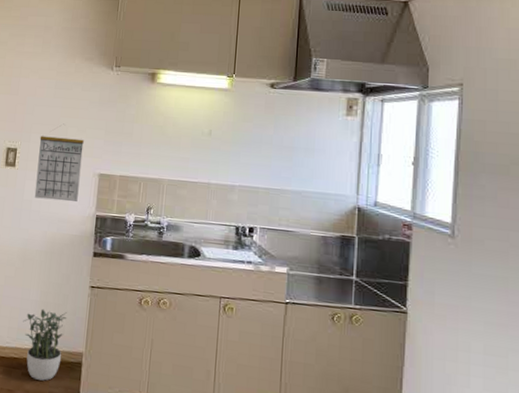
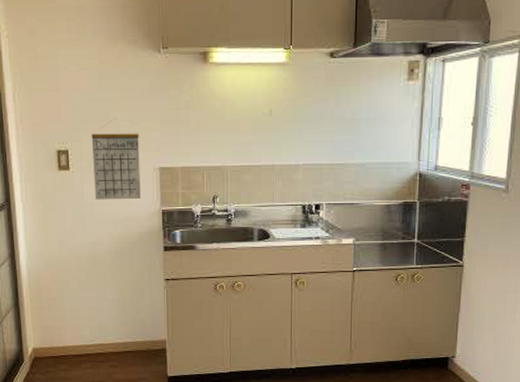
potted plant: present [23,308,67,381] -> none [103,306,145,369]

